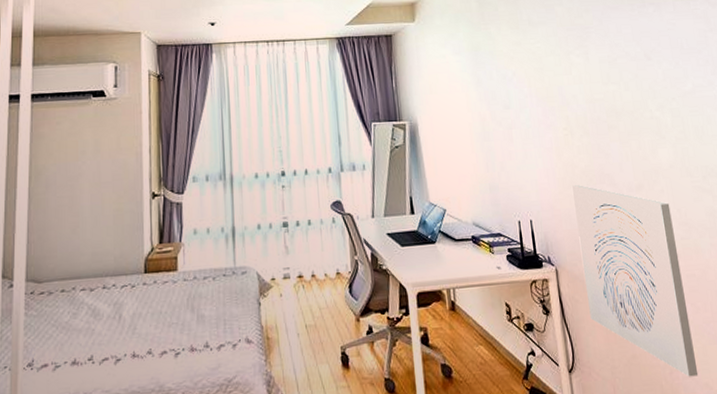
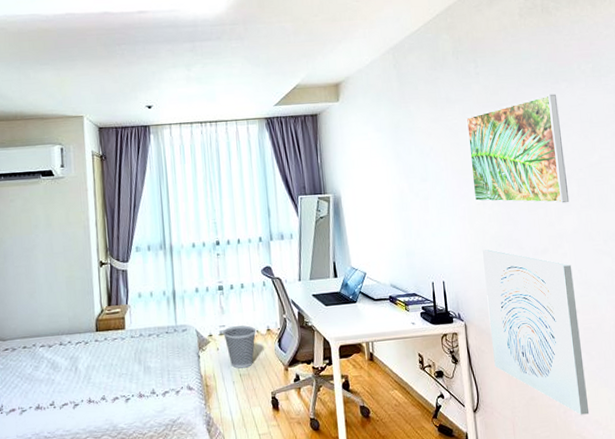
wastebasket: none [287,268,325,318] -> present [223,325,257,369]
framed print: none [549,17,664,135] -> present [466,94,570,204]

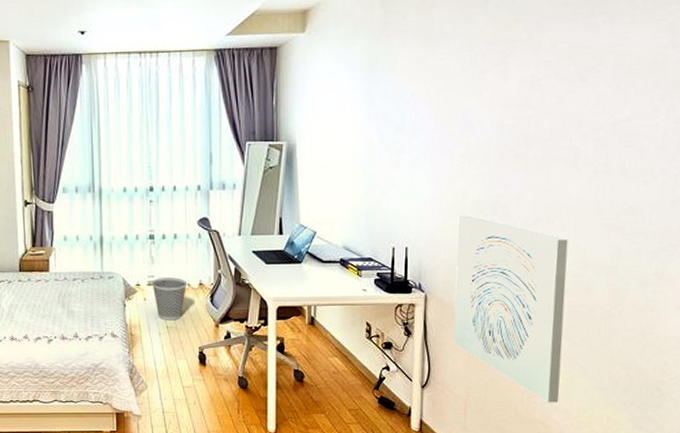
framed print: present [466,94,570,204] -> none [458,30,589,167]

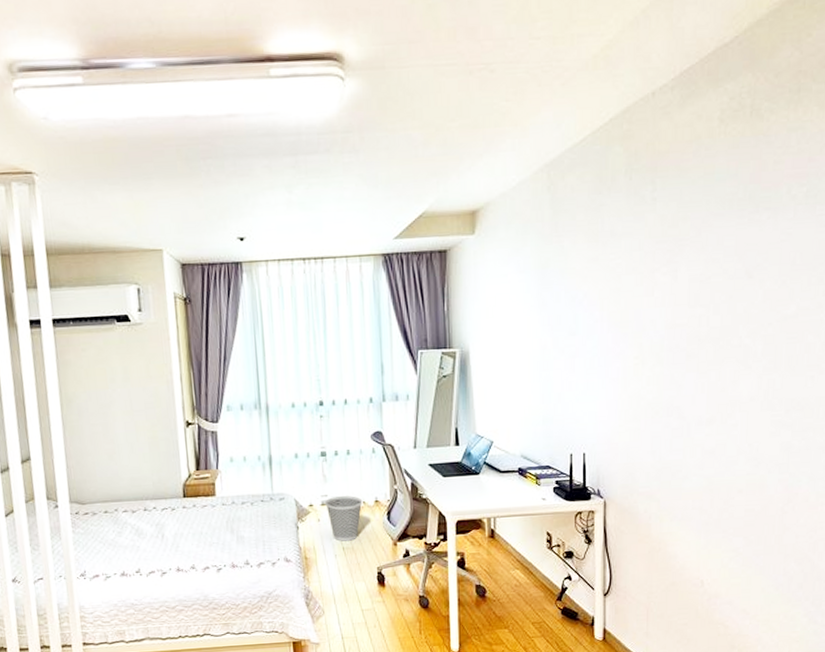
wall art: present [454,215,568,403] -> none [633,418,741,603]

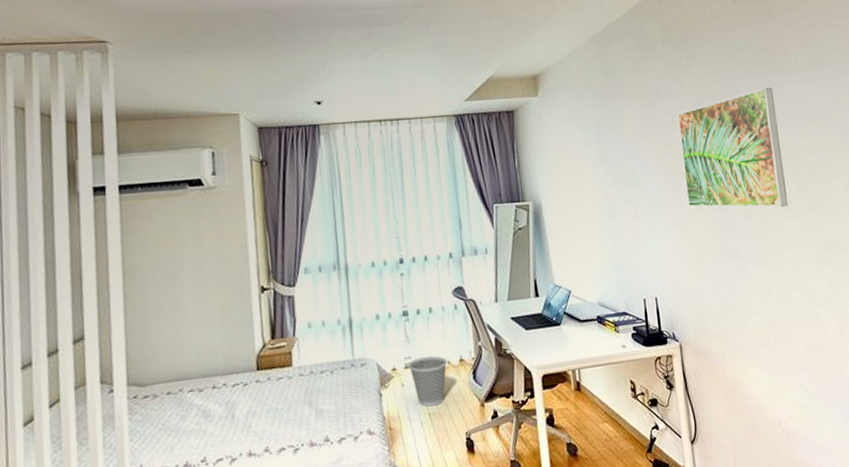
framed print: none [632,226,754,365] -> present [677,87,789,208]

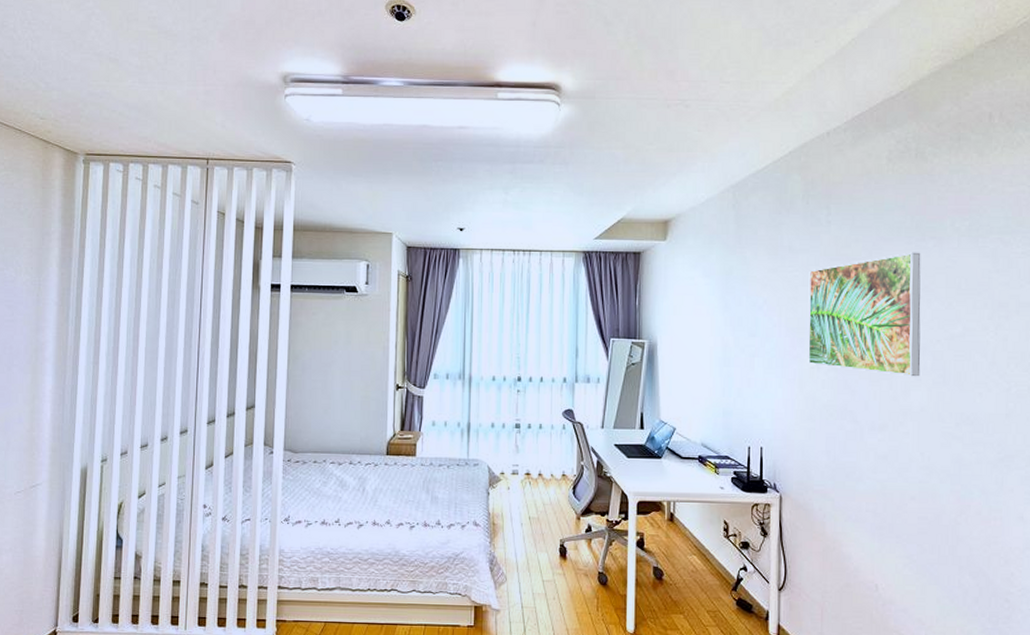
wastebasket: present [409,356,448,407] -> none [516,467,551,511]

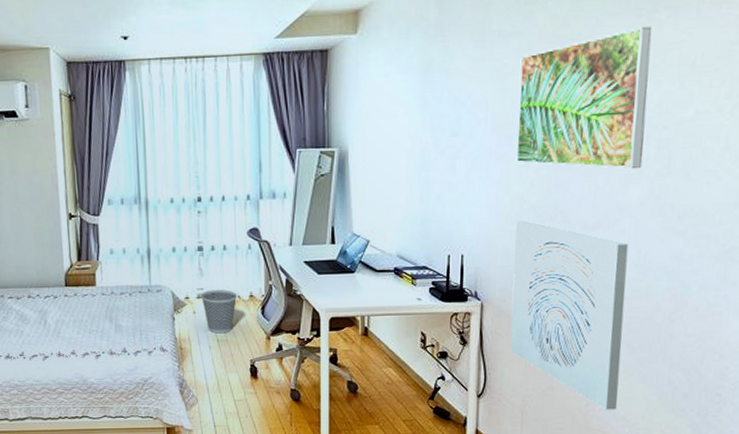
wastebasket: none [516,467,551,511] -> present [201,290,238,334]
wall art: none [808,418,913,611] -> present [510,221,629,410]

